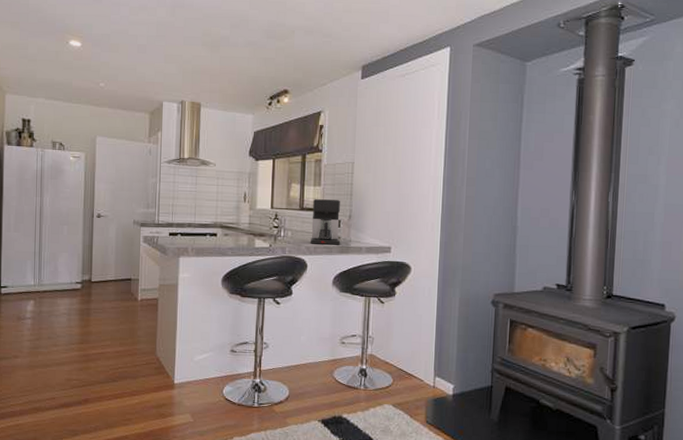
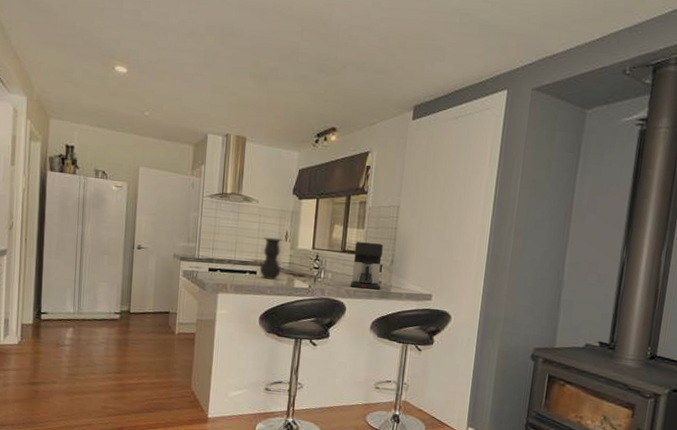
vase: none [219,199,242,241] -> present [259,237,282,280]

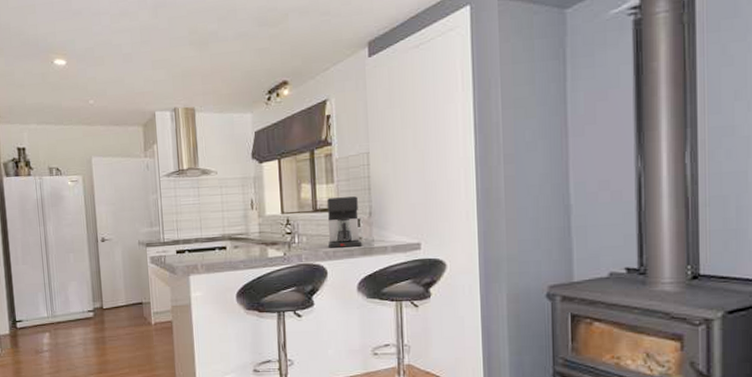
vase: present [259,237,282,280] -> none [228,207,253,253]

